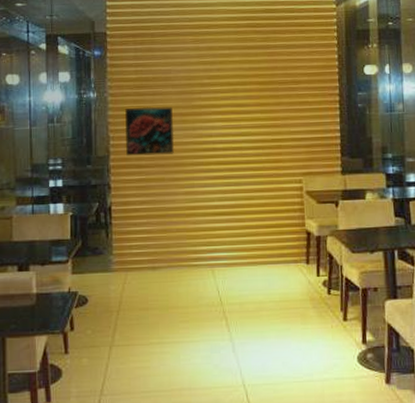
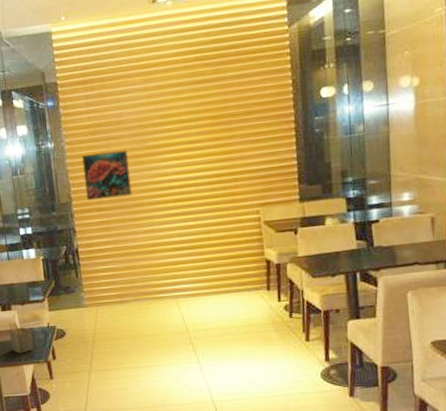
napkin holder: none [23,285,51,322] -> present [9,322,34,354]

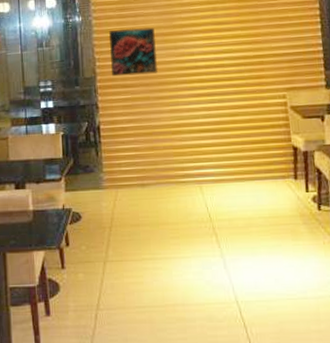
napkin holder: present [9,322,34,354] -> none [21,202,47,238]

